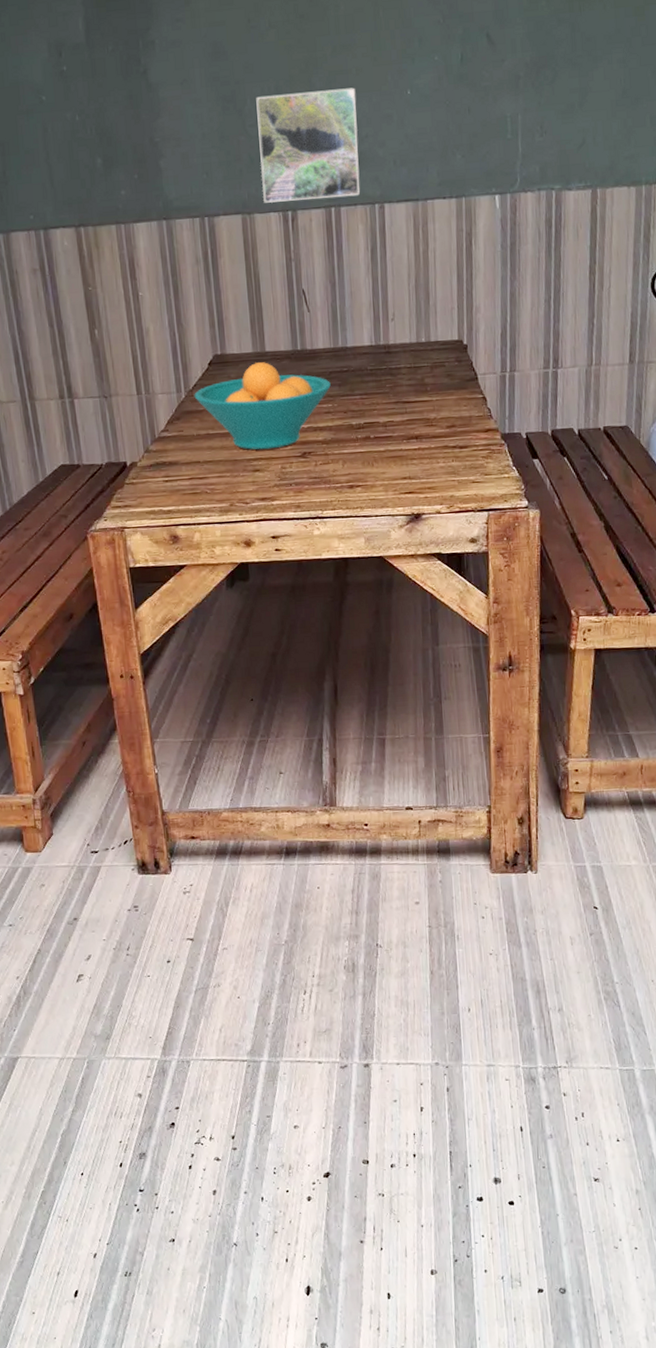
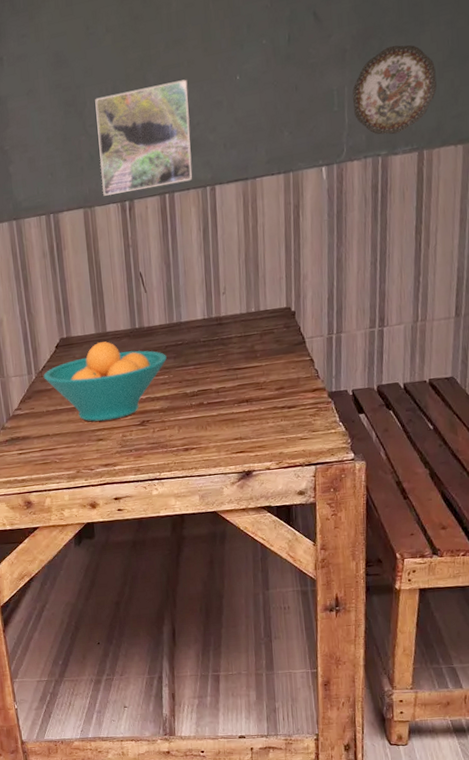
decorative plate: none [525,77,610,169] -> present [352,44,437,135]

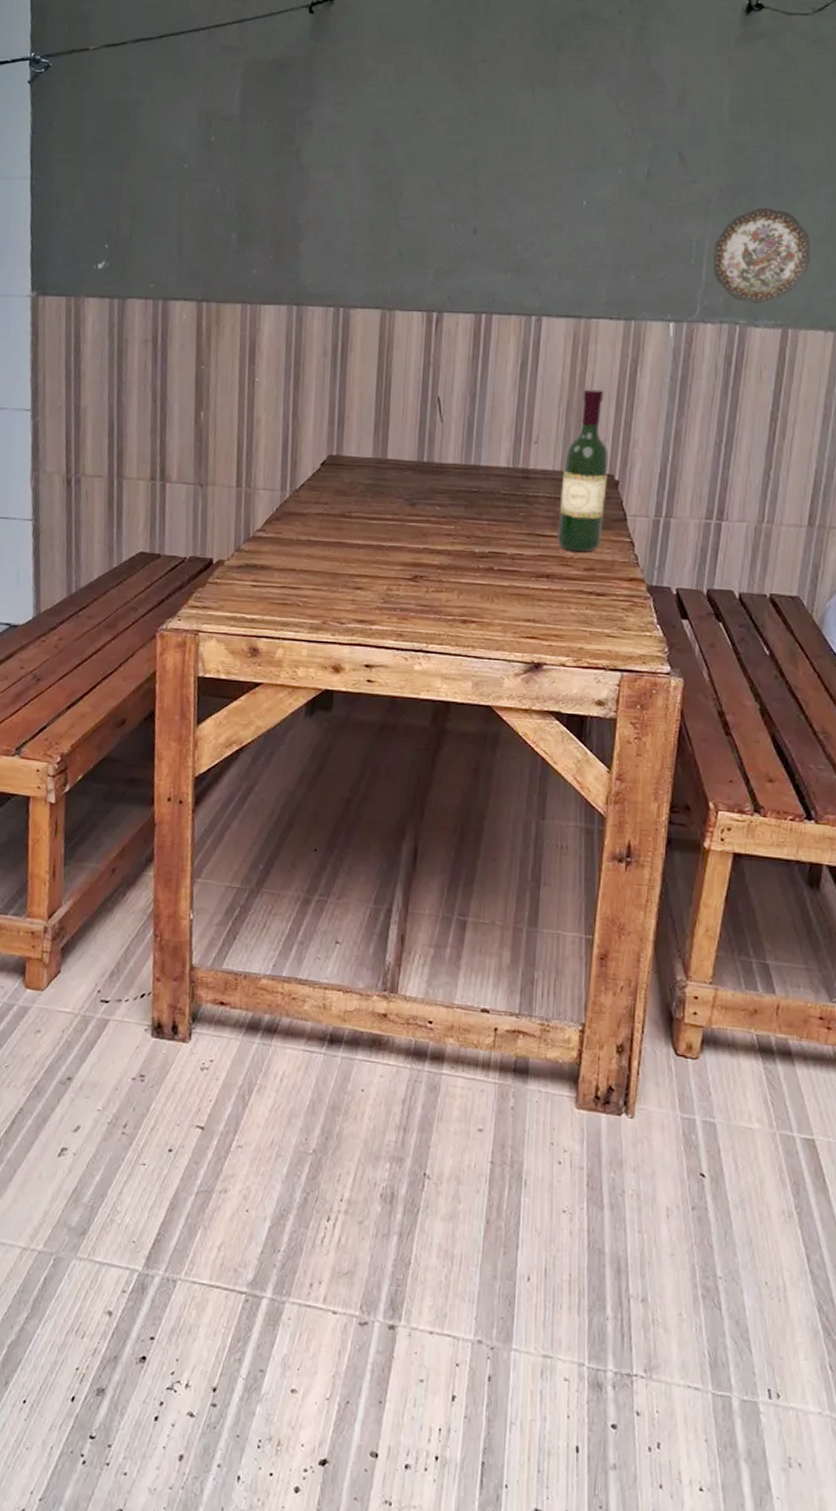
fruit bowl: present [43,341,167,422] -> none [299,470,456,567]
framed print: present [95,79,193,196] -> none [408,189,526,305]
wine bottle: none [248,237,287,377] -> present [557,389,609,552]

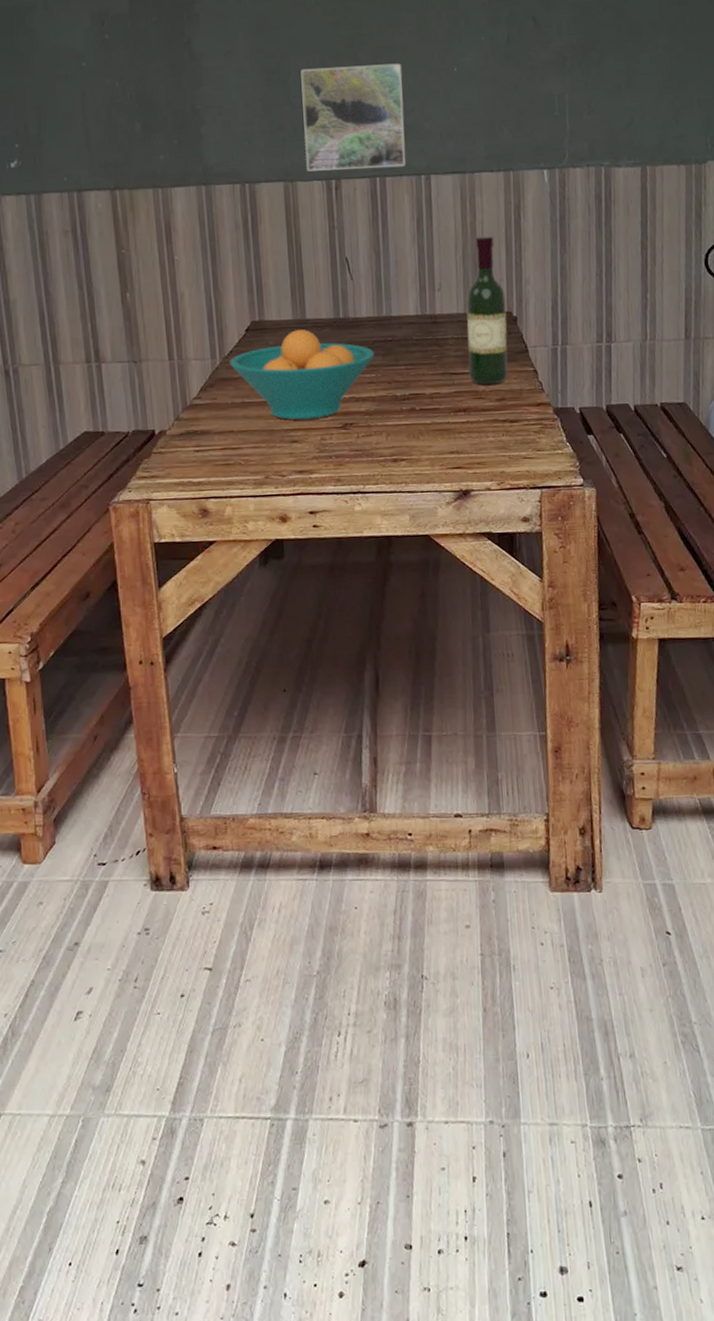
fruit bowl: none [299,470,456,567] -> present [229,329,374,420]
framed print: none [408,189,526,305] -> present [300,63,406,171]
decorative plate: present [713,207,810,304] -> none [573,60,658,147]

